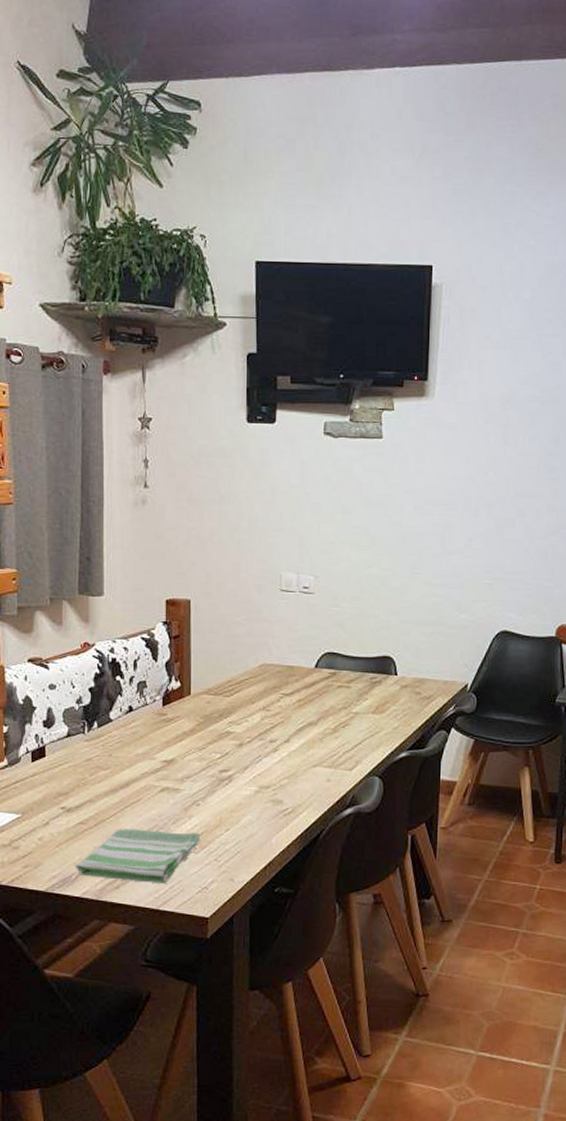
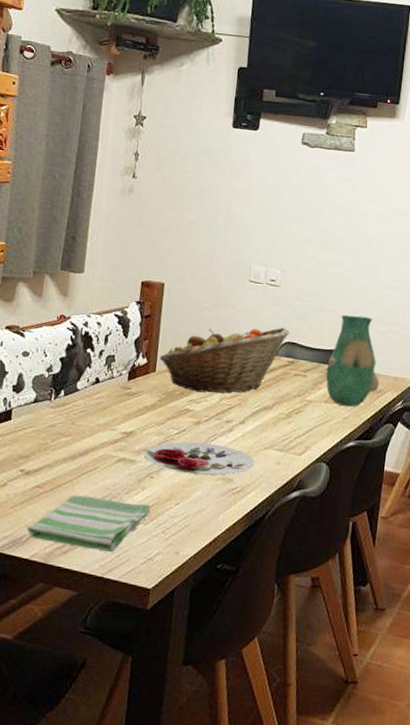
plate: none [188,765,304,799] -> present [145,441,255,476]
fruit basket: none [193,637,330,713] -> present [159,327,291,394]
vase: none [371,618,429,716] -> present [326,314,380,407]

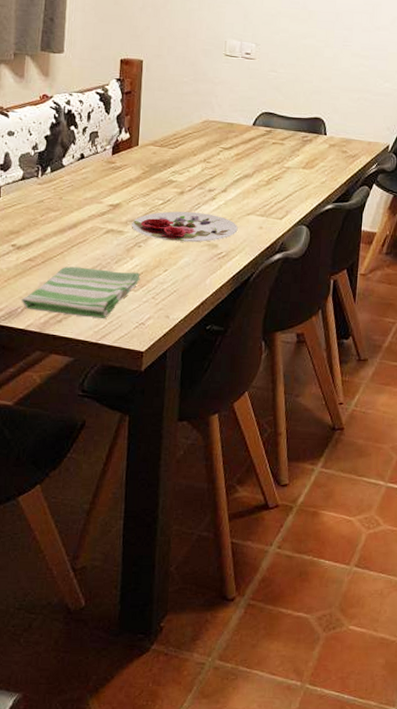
fruit basket: present [159,327,291,394] -> none [142,98,267,164]
vase: present [326,314,380,407] -> none [302,84,354,172]

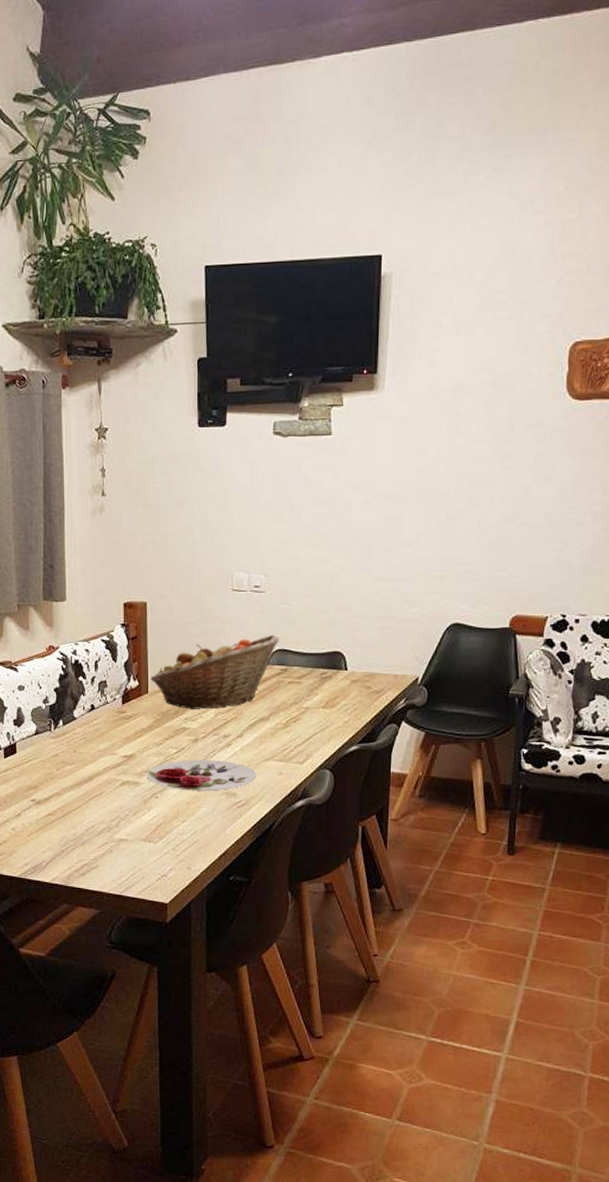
dish towel: present [21,266,141,318] -> none [45,820,159,871]
fruit basket: none [142,98,267,164] -> present [151,634,280,709]

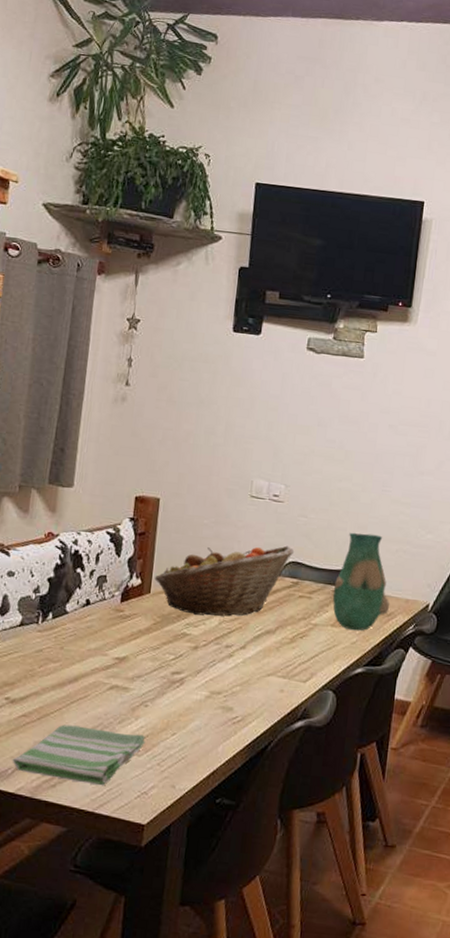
dish towel: none [45,820,159,871] -> present [12,724,146,785]
plate: present [147,759,257,792] -> none [139,667,257,704]
vase: none [321,614,379,710] -> present [332,532,390,631]

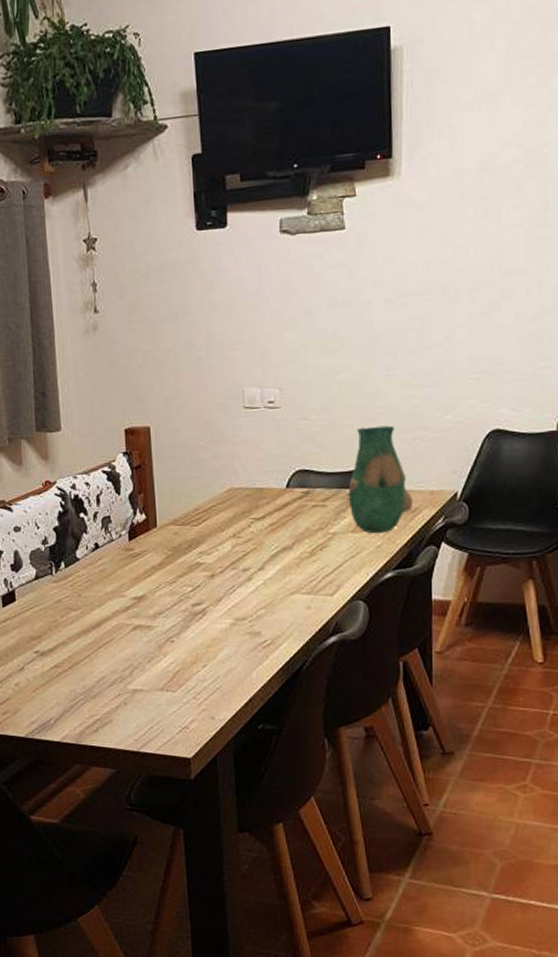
dish towel: present [12,724,146,785] -> none [52,670,177,725]
fruit basket: present [154,545,295,617] -> none [159,454,300,542]

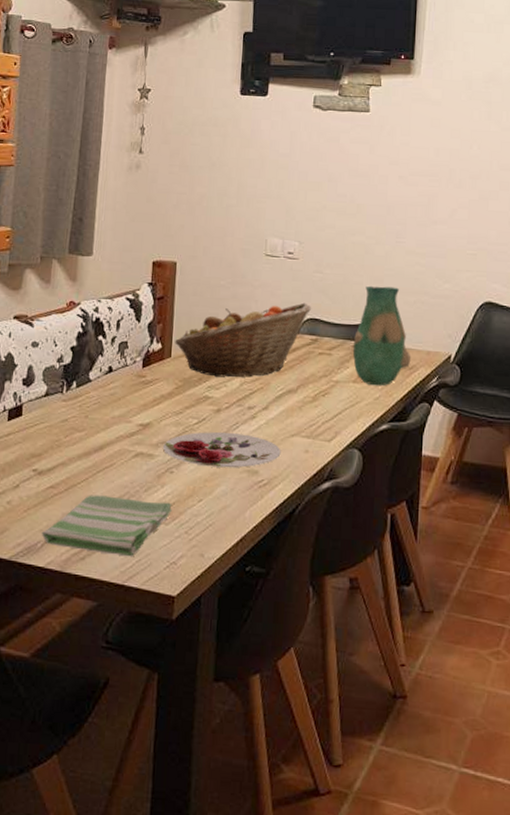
dish towel: none [52,670,177,725] -> present [41,495,172,556]
fruit basket: none [159,454,300,542] -> present [175,302,312,378]
plate: none [161,596,282,633] -> present [163,432,281,468]

